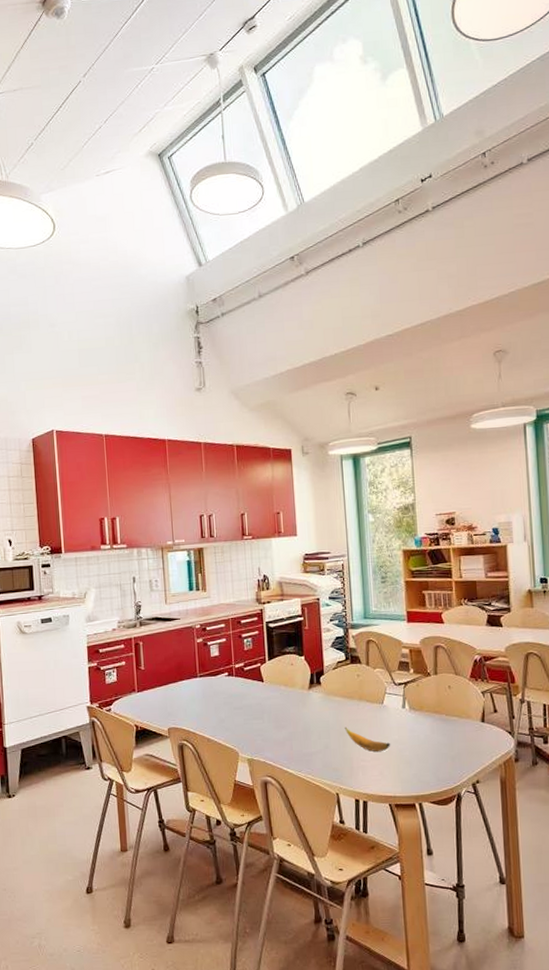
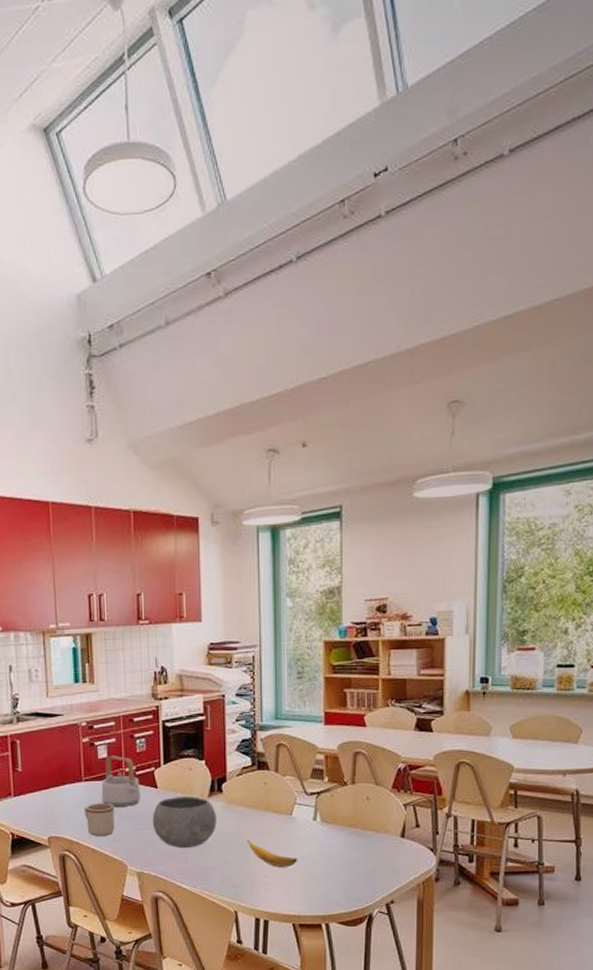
mug: none [200,696,227,726] -> present [85,803,115,836]
teapot: none [214,653,249,700] -> present [101,755,140,807]
bowl: none [259,688,317,736] -> present [152,795,217,849]

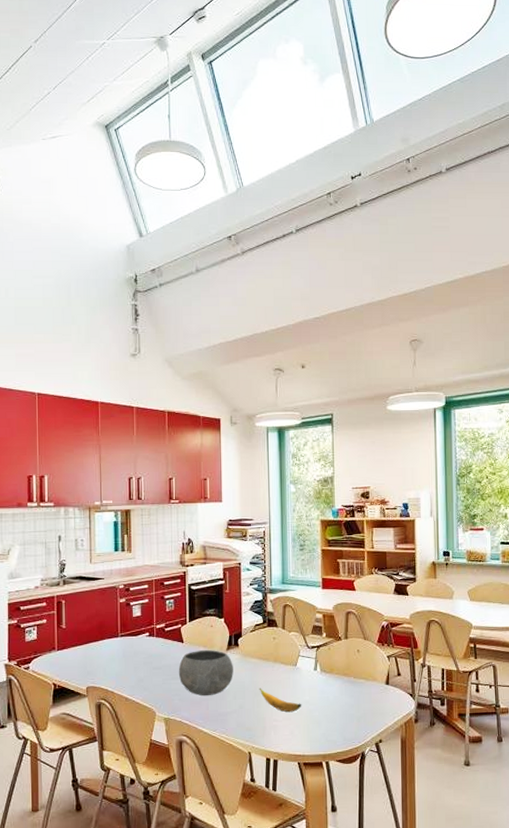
mug: present [85,803,115,836] -> none [120,656,146,686]
teapot: present [101,755,140,807] -> none [135,614,169,659]

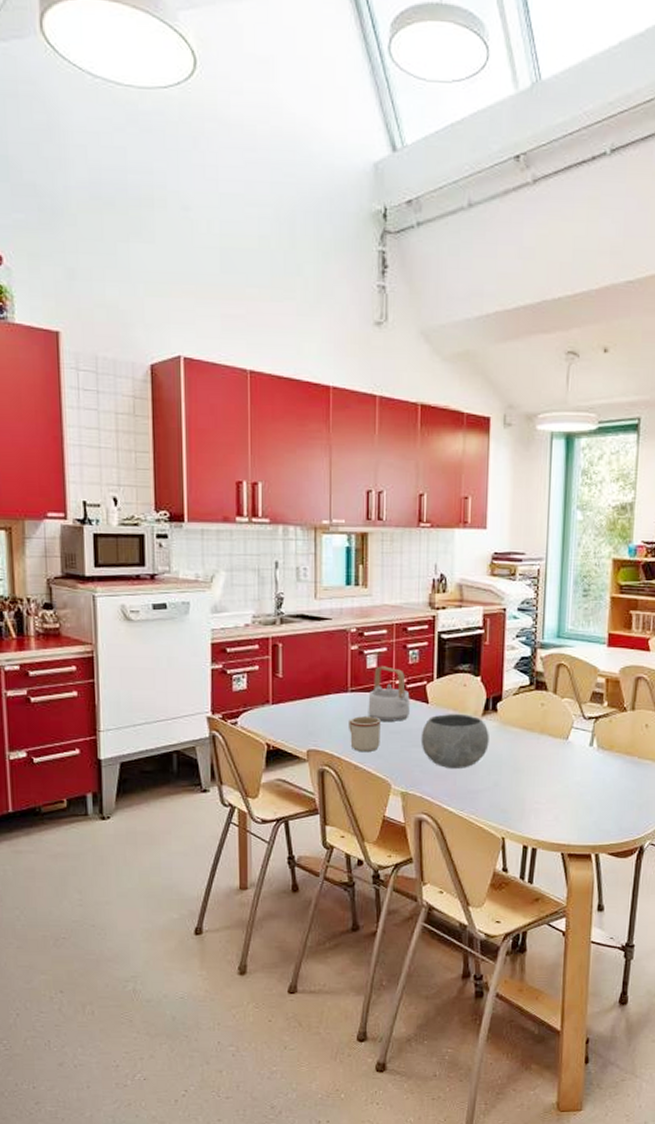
mug: none [120,656,146,686] -> present [349,716,381,751]
teapot: none [135,614,169,659] -> present [368,666,410,721]
banana: present [259,687,302,713] -> none [519,763,572,794]

